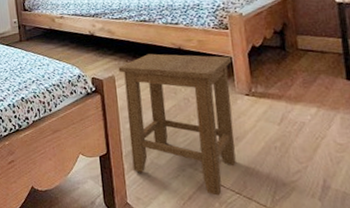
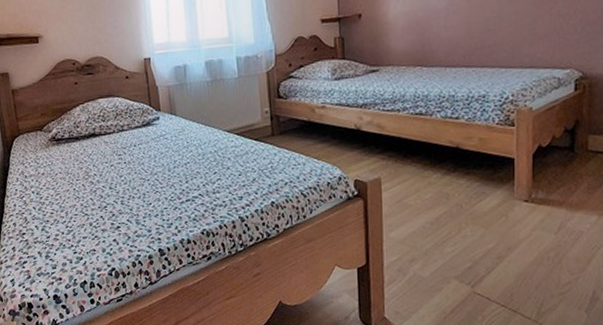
stool: present [118,53,236,196] -> none [385,153,515,309]

